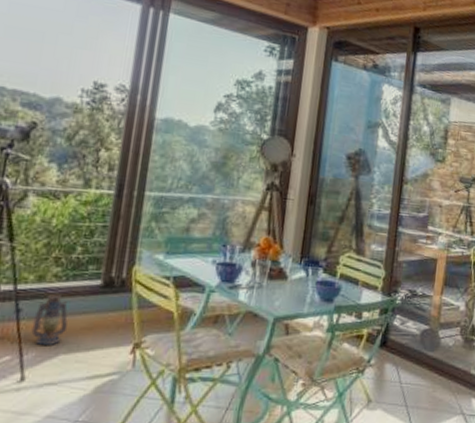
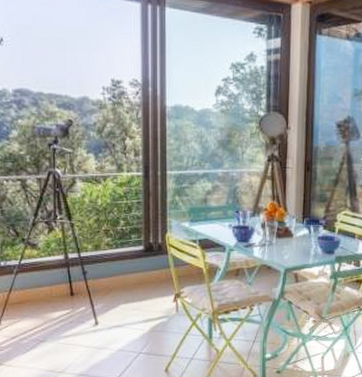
lantern: present [31,294,68,346] -> none [97,259,123,299]

